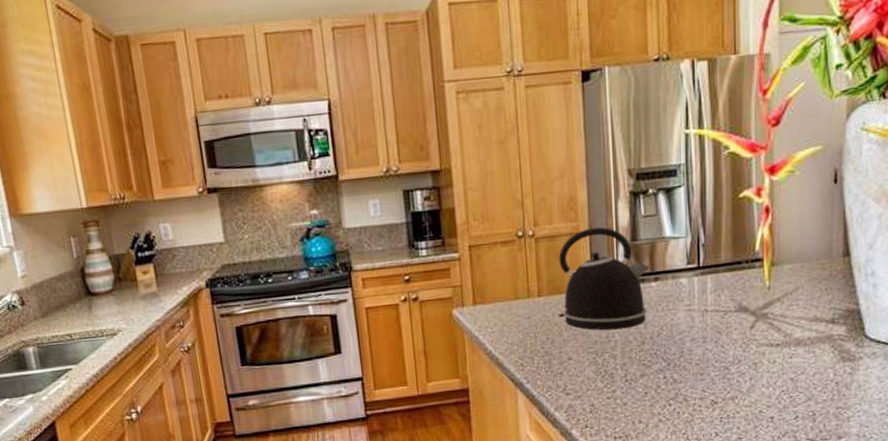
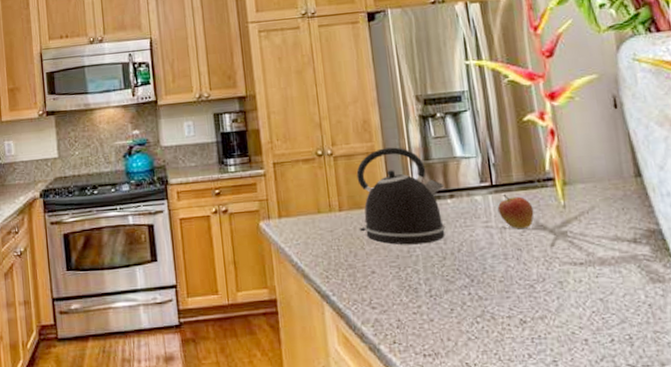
fruit: none [702,277,738,312] -> present [497,195,534,229]

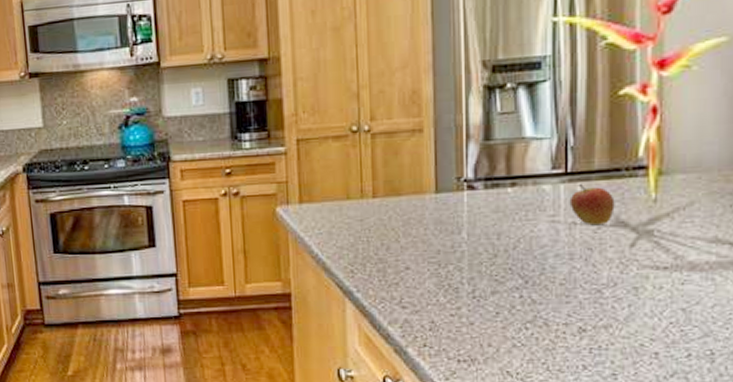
kettle: present [356,147,446,245] -> none [395,124,506,239]

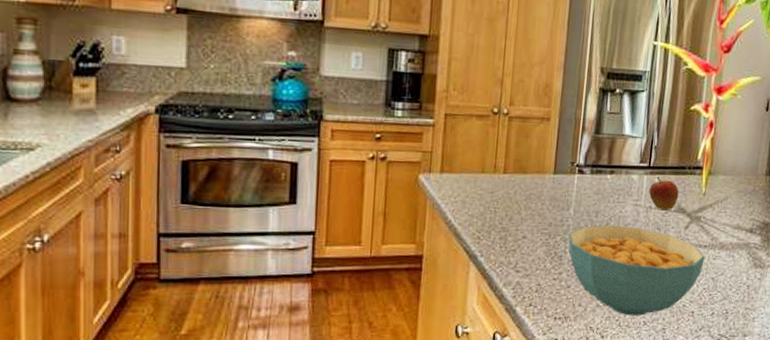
cereal bowl: none [464,248,667,358] -> present [568,225,705,316]

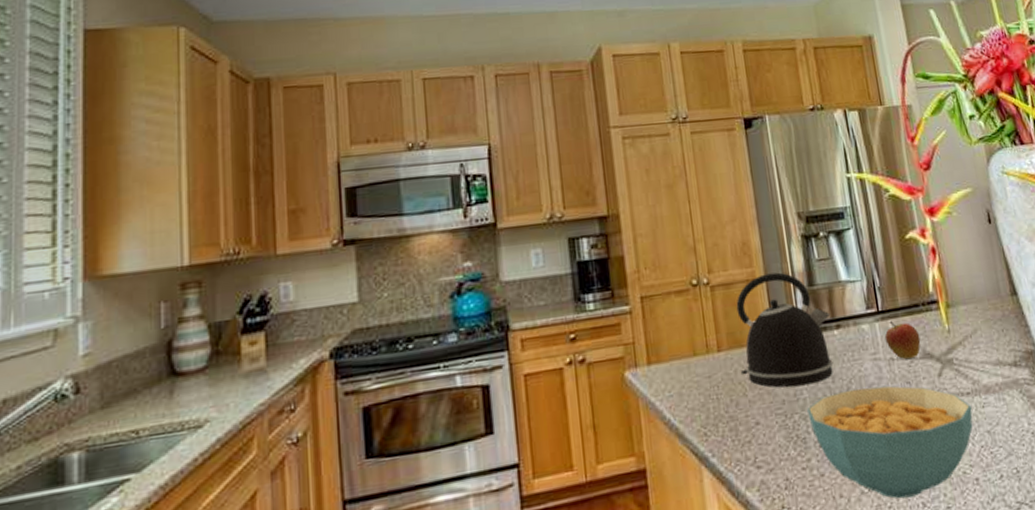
kettle: none [519,115,608,215] -> present [736,272,834,388]

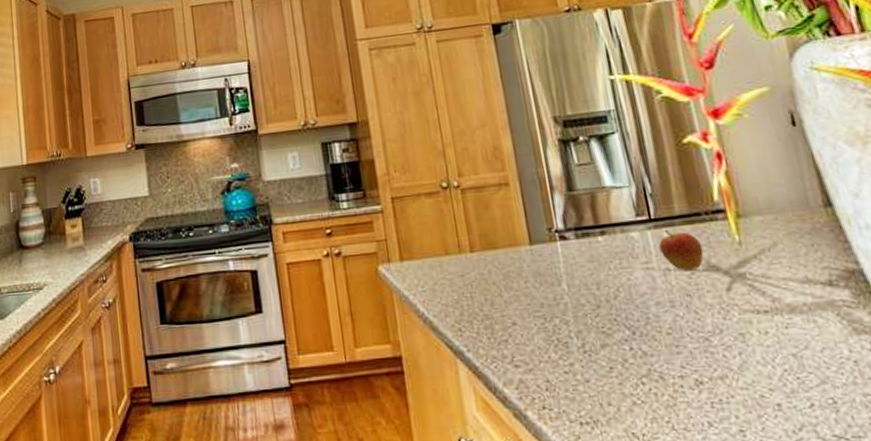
kettle: present [736,272,834,388] -> none [488,176,598,291]
cereal bowl: present [807,385,973,499] -> none [568,296,773,415]

